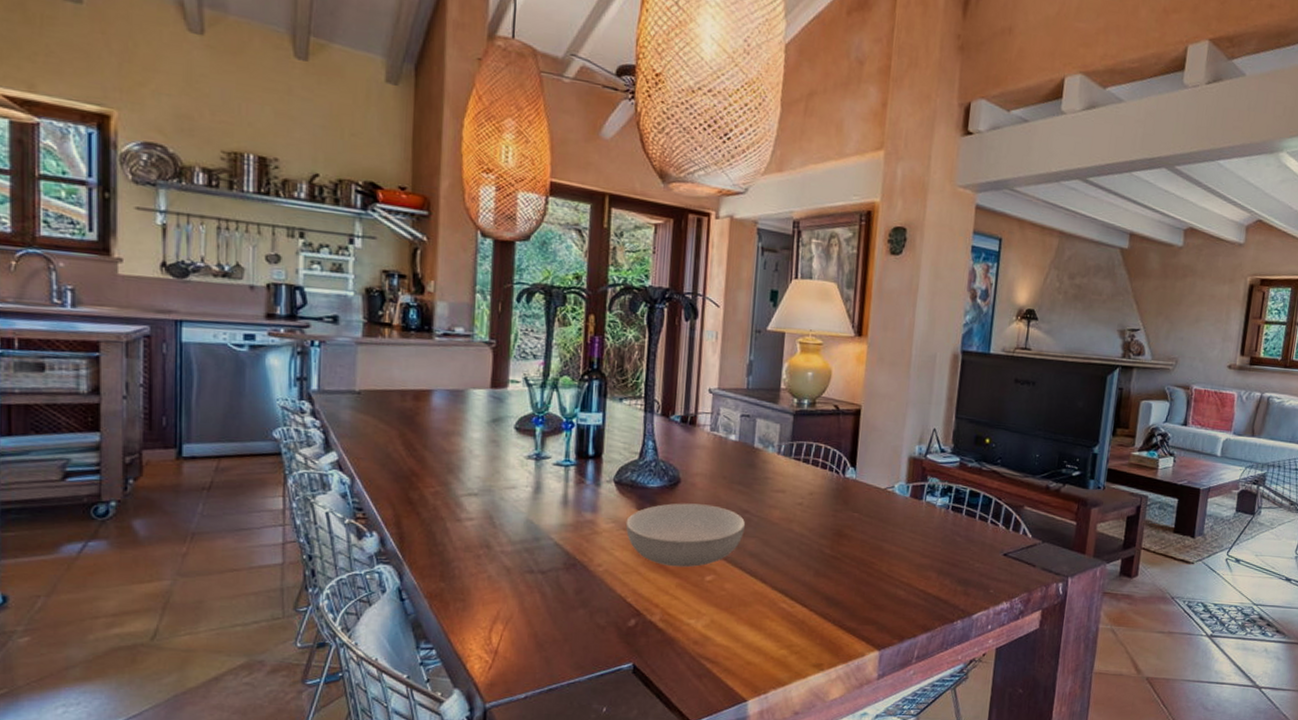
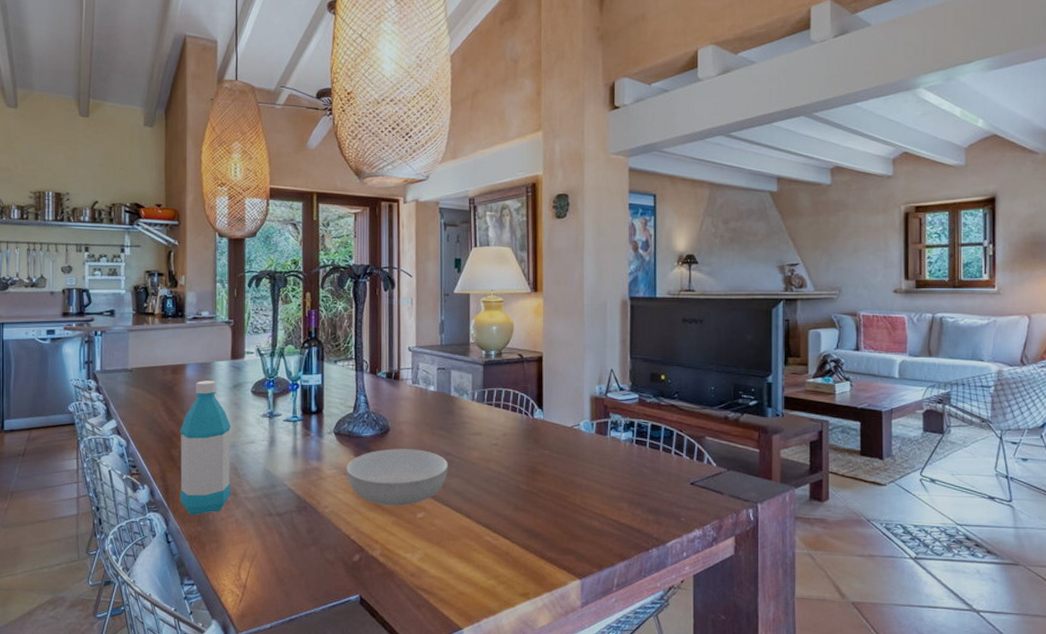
water bottle: none [418,411,487,570] -> present [180,380,231,515]

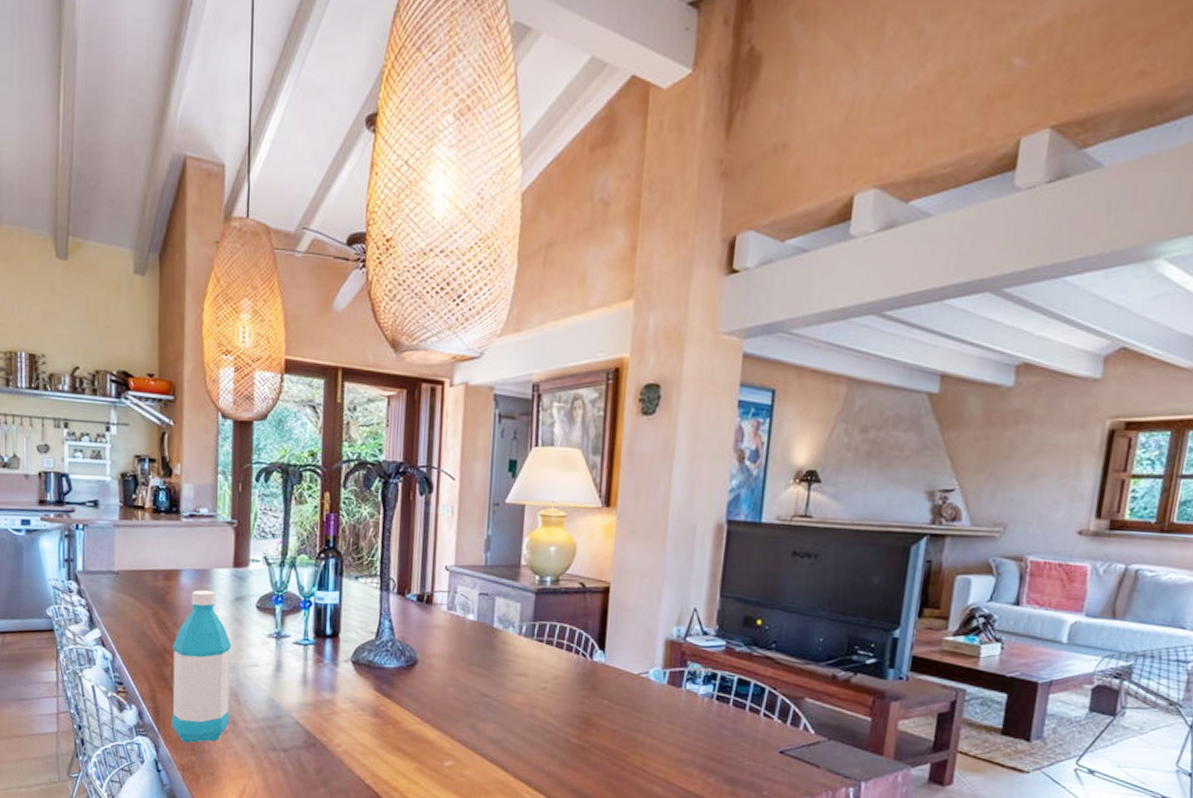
serving bowl: present [346,449,449,506] -> none [363,684,486,752]

